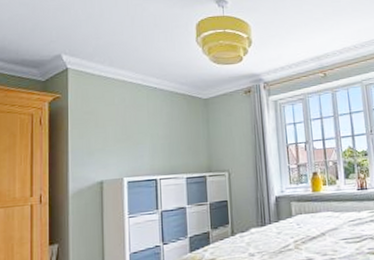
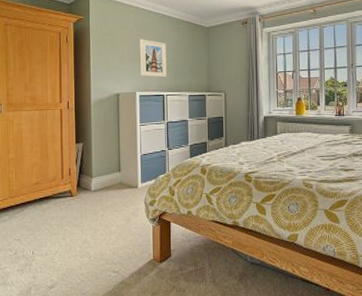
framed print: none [127,116,160,160] -> present [140,39,167,78]

